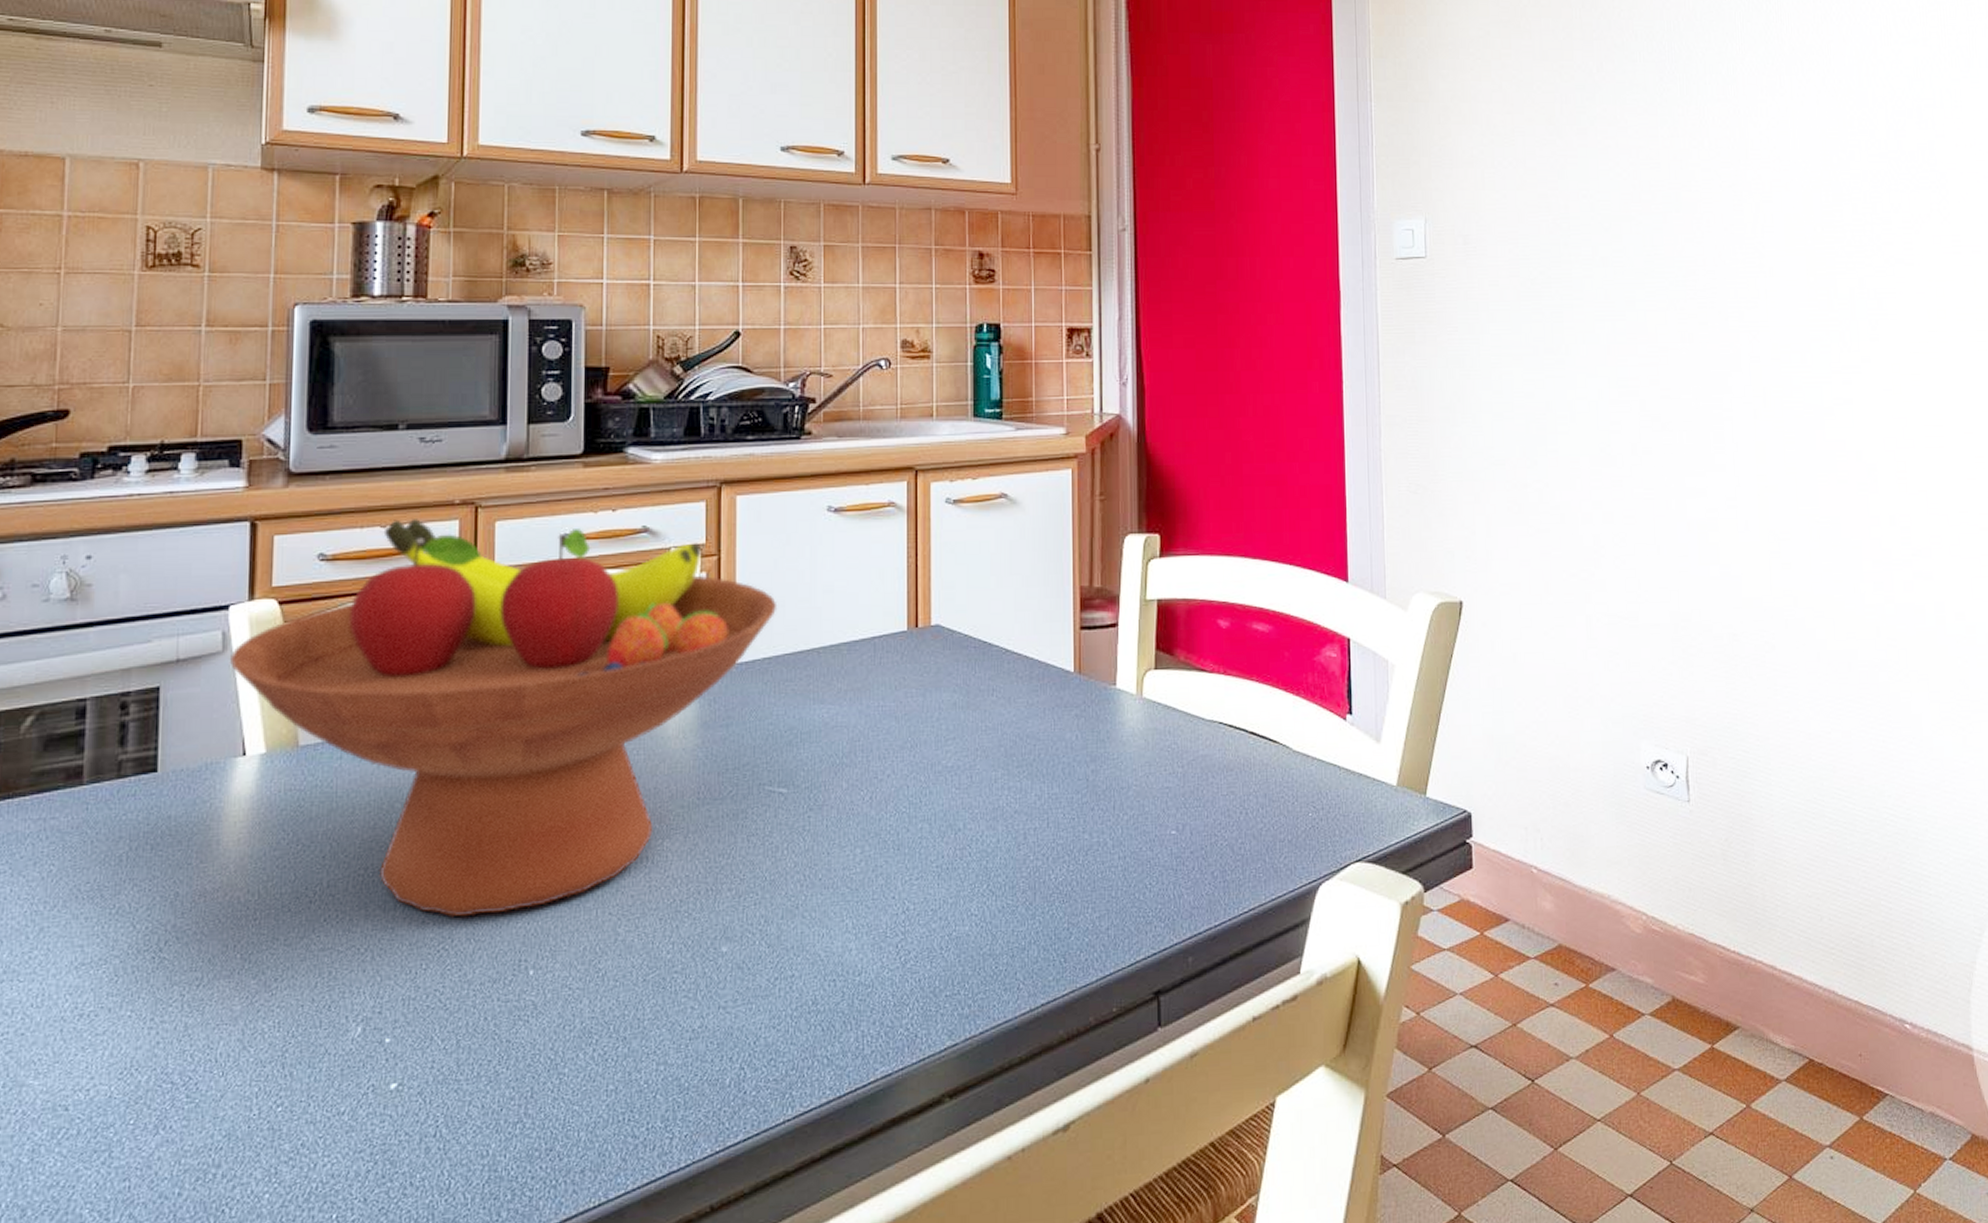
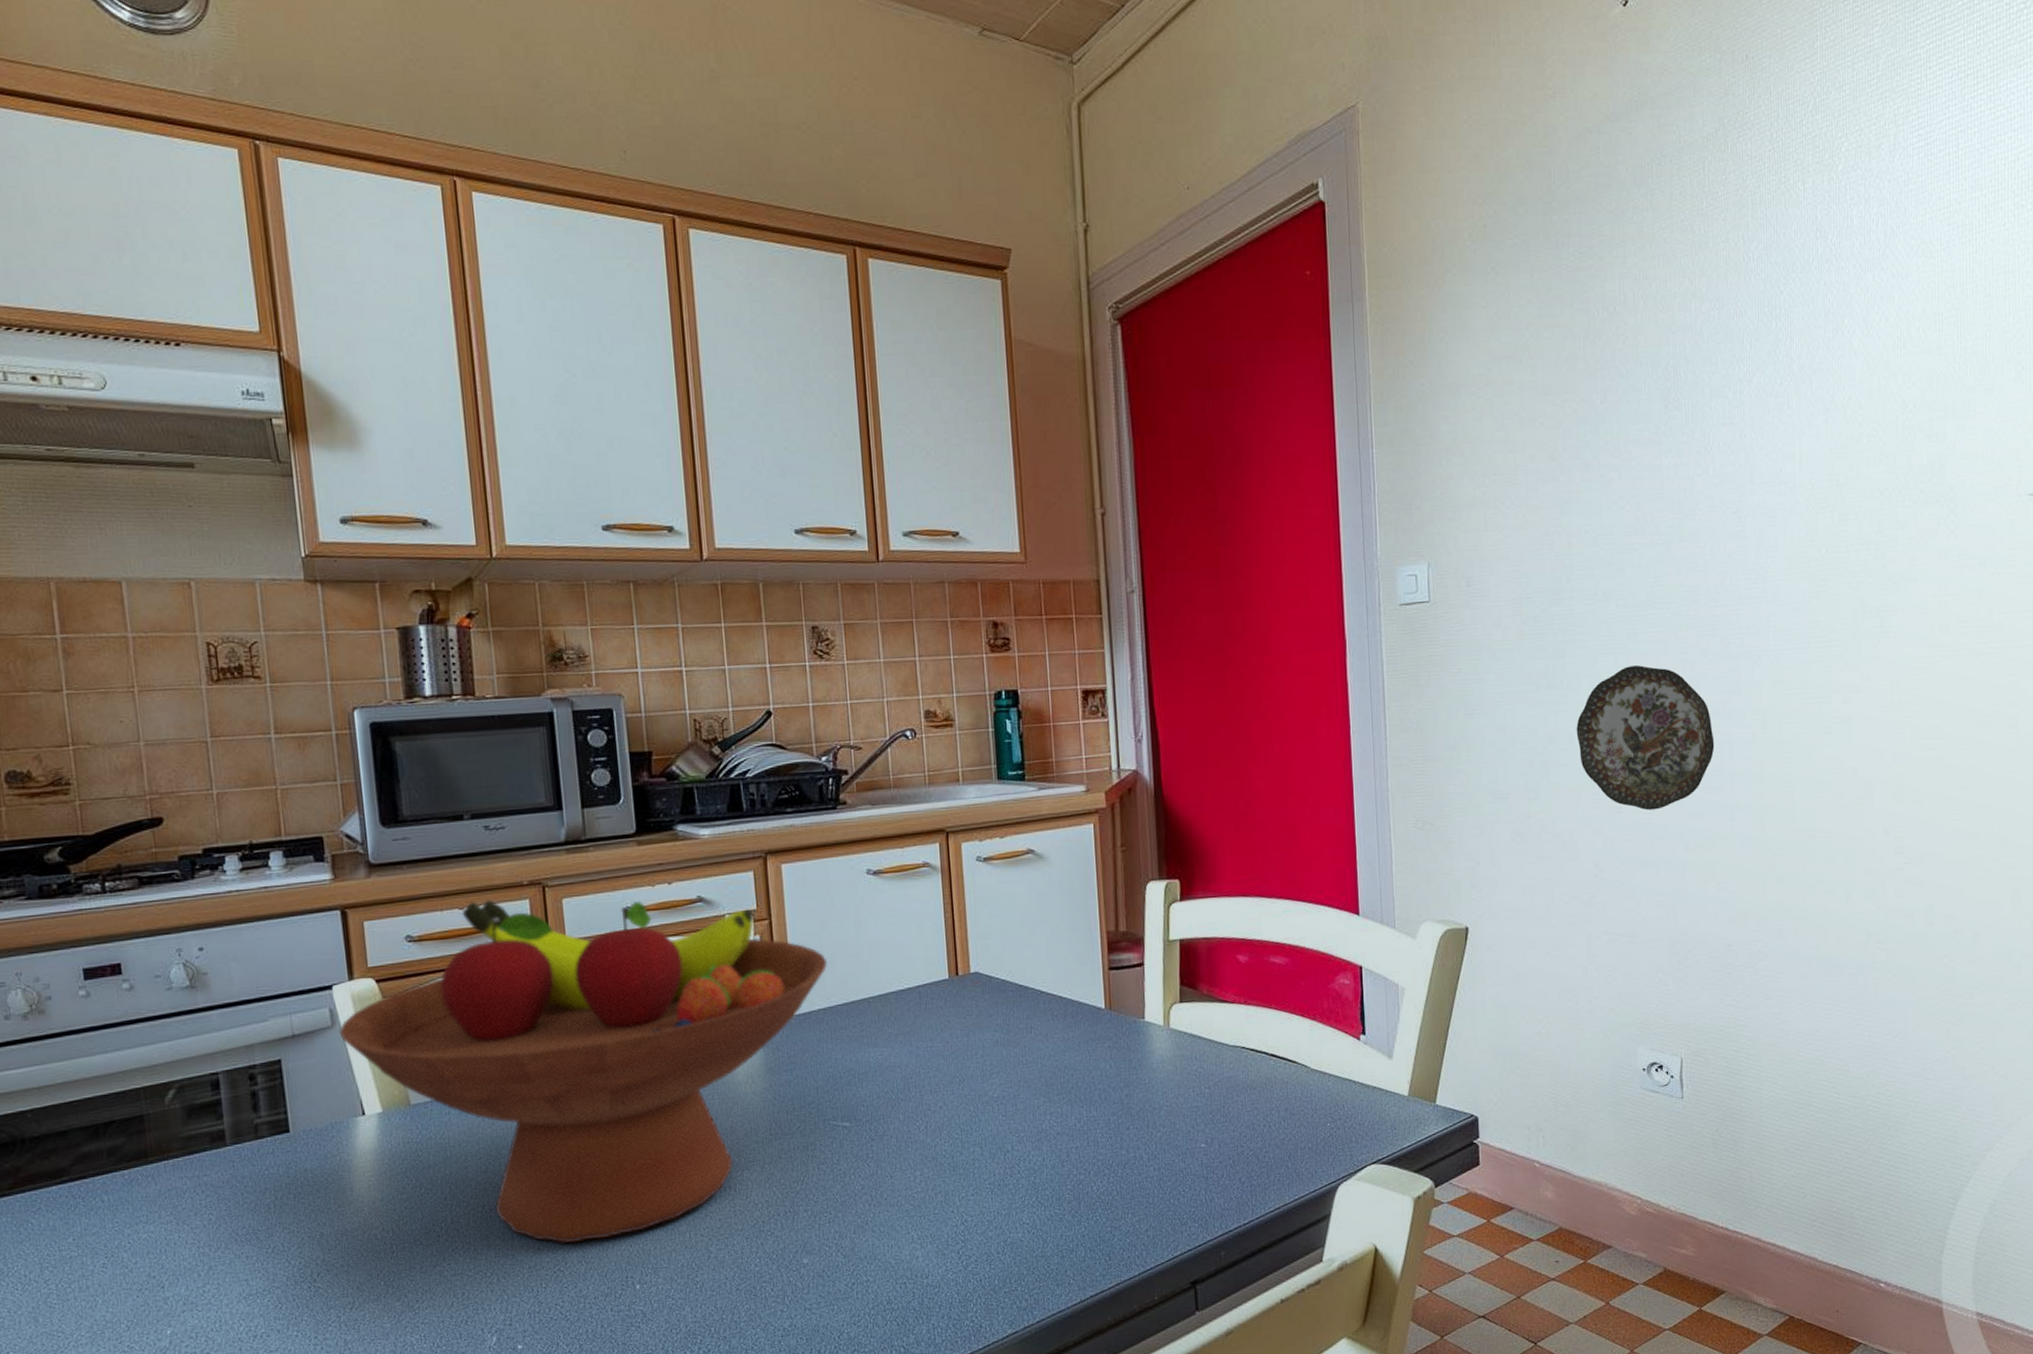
decorative plate: none [1574,334,1716,486] -> present [1576,665,1715,811]

